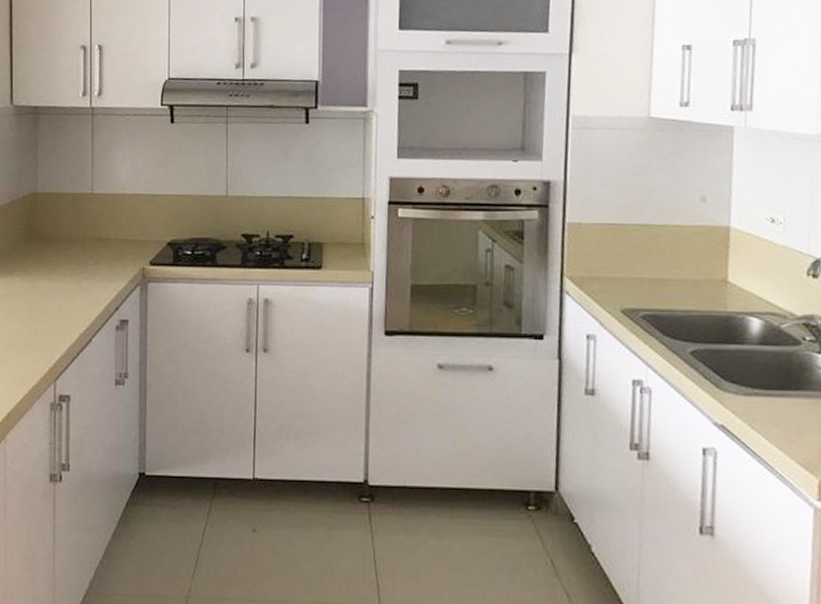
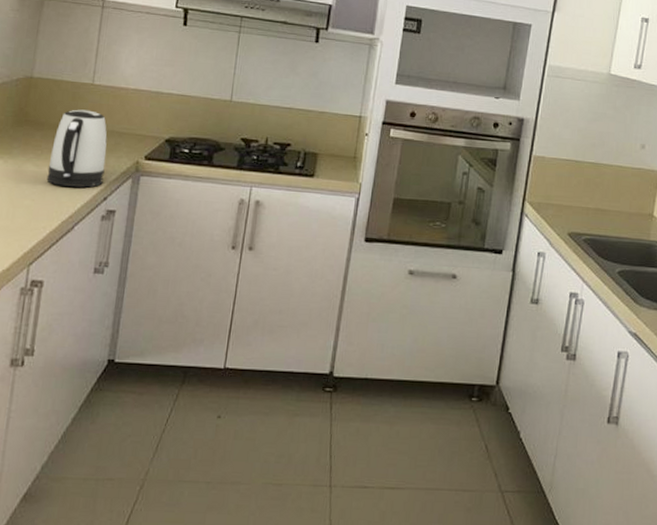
kettle: none [61,220,113,299] -> present [46,109,107,188]

